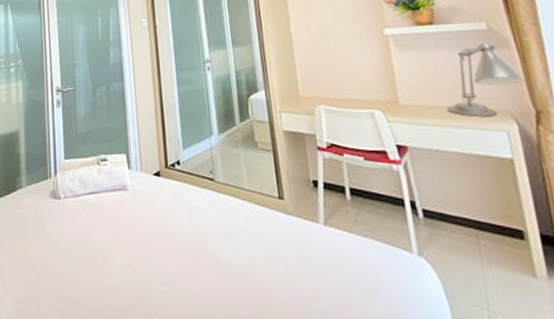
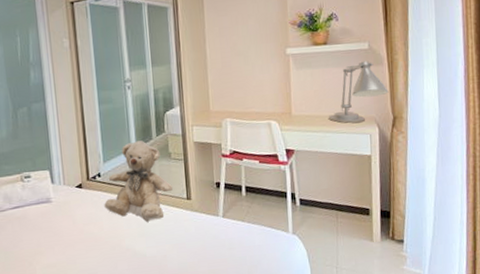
teddy bear: none [184,126,261,222] -> present [104,140,172,222]

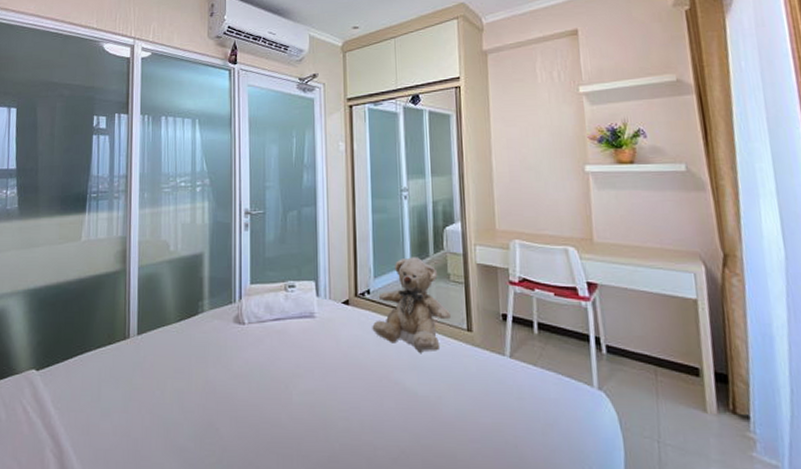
desk lamp: present [329,61,389,124] -> none [640,185,716,258]

